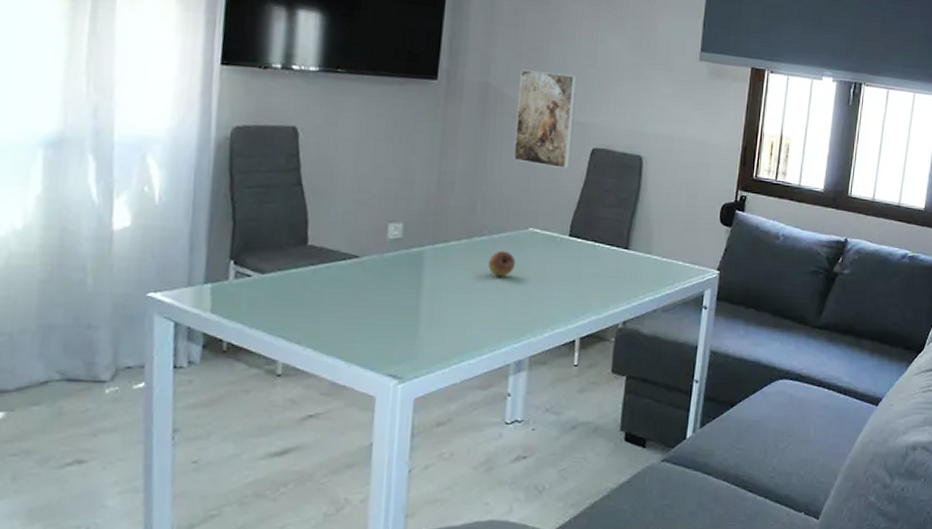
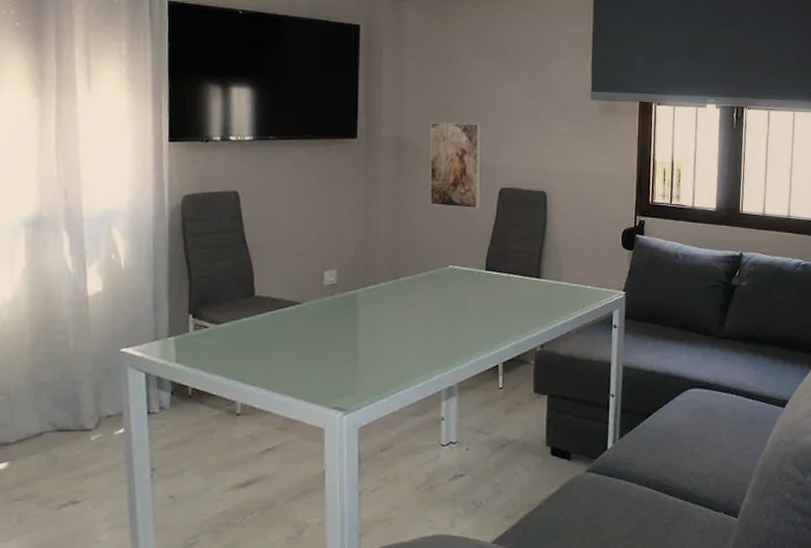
fruit: present [487,251,516,277] -> none [414,288,439,312]

